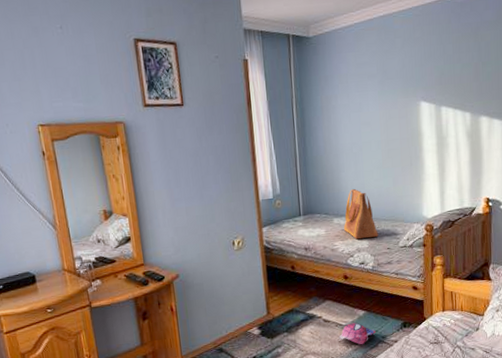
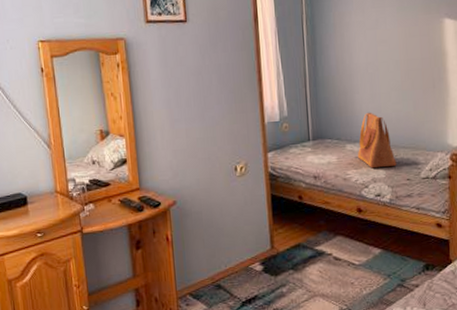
plush toy: present [339,322,377,345] -> none [352,262,395,288]

